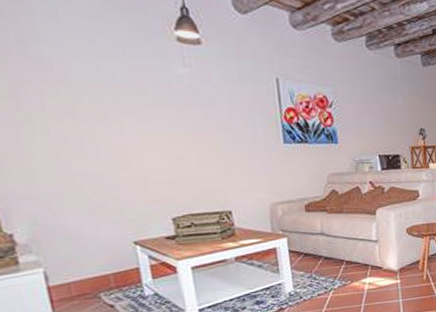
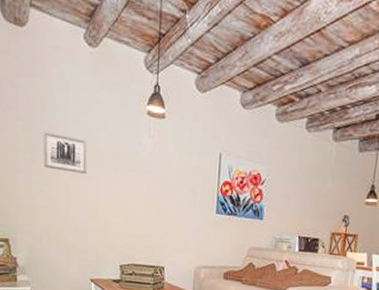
wall art: none [26,68,105,117] -> present [43,131,88,174]

